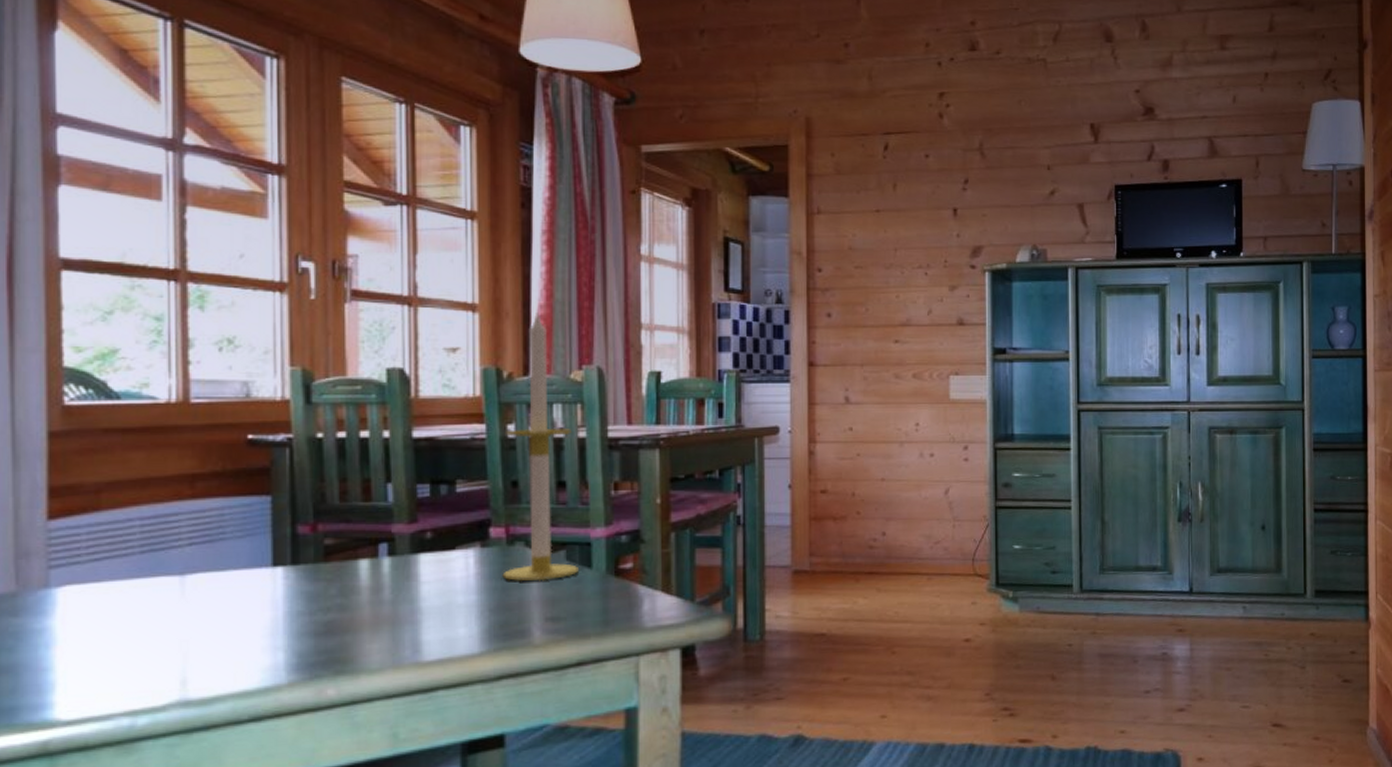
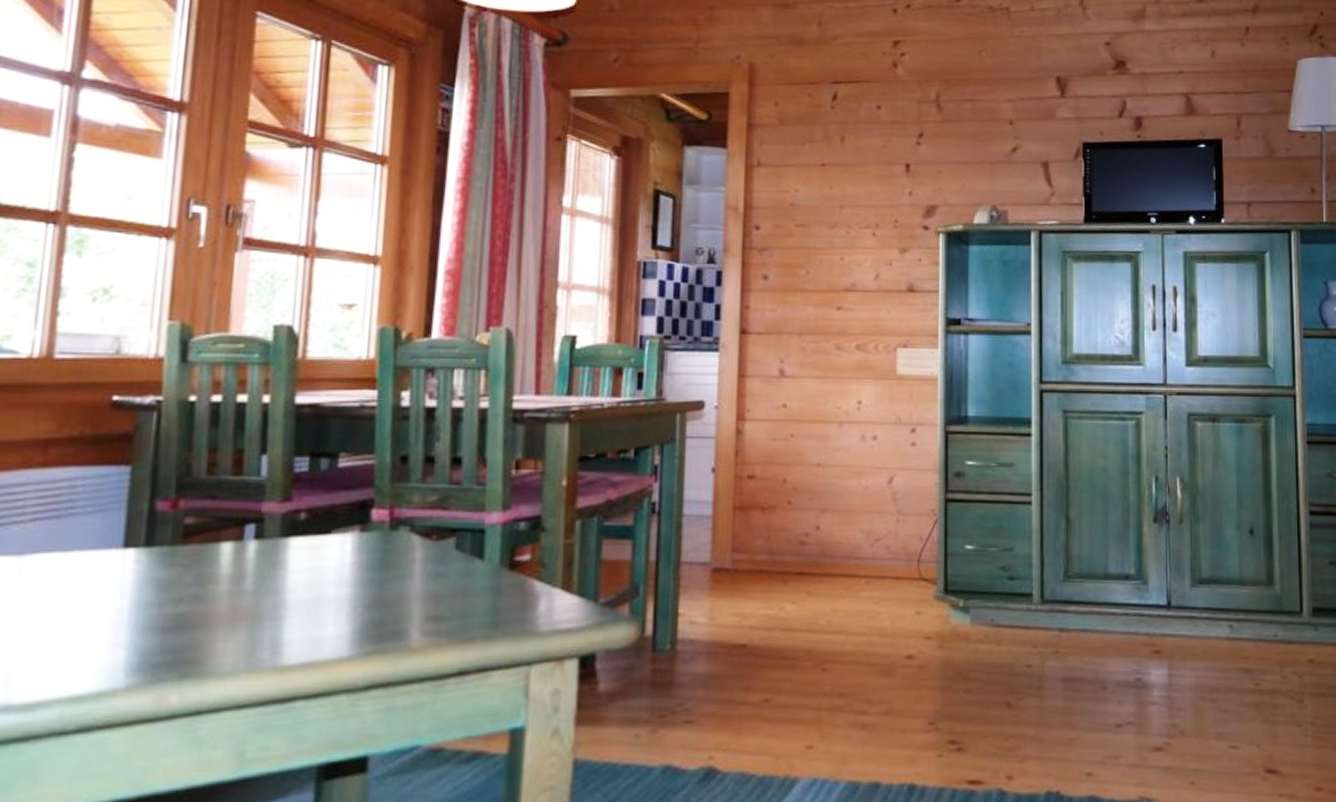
candle: present [502,313,578,581] -> none [381,267,473,573]

